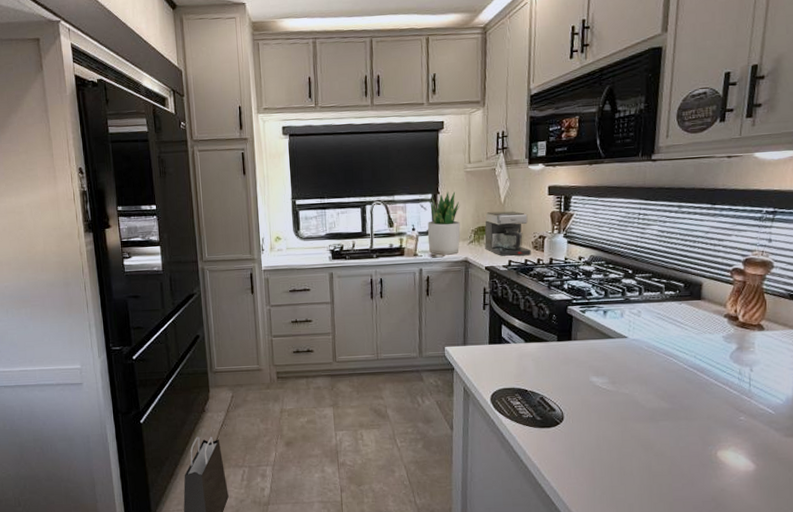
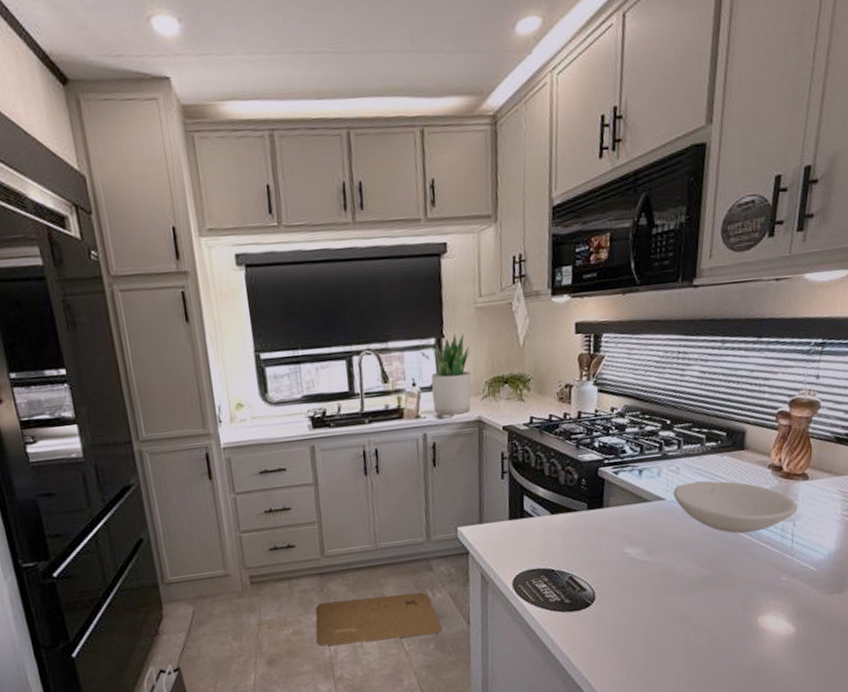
doormat: none [325,398,429,436] -> present [316,592,442,646]
coffee maker: present [484,211,531,256] -> none [500,355,556,412]
bowl: none [635,324,754,374] -> present [673,480,798,534]

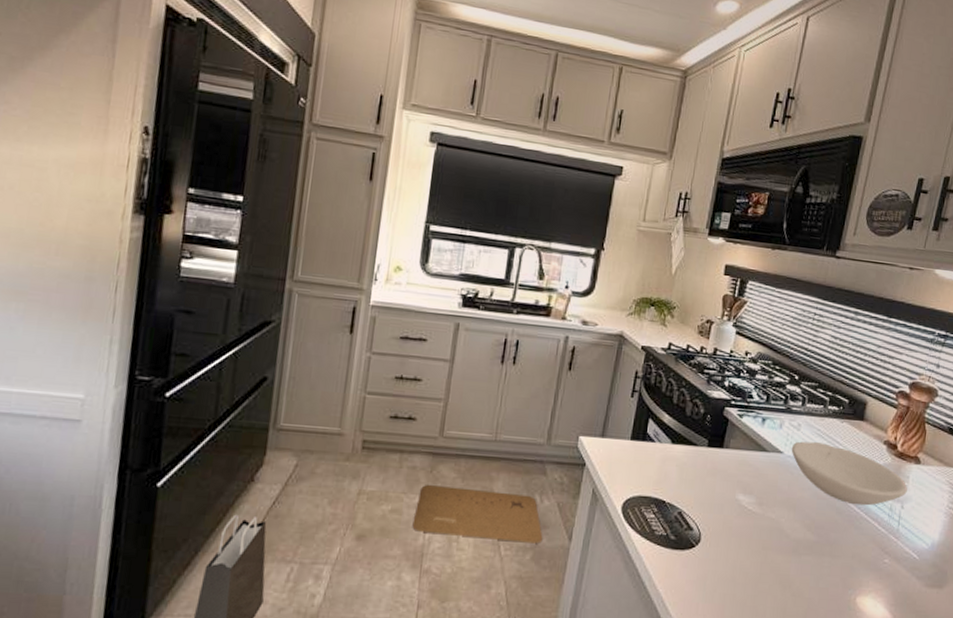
planter: present [431,334,472,415] -> none [581,250,625,326]

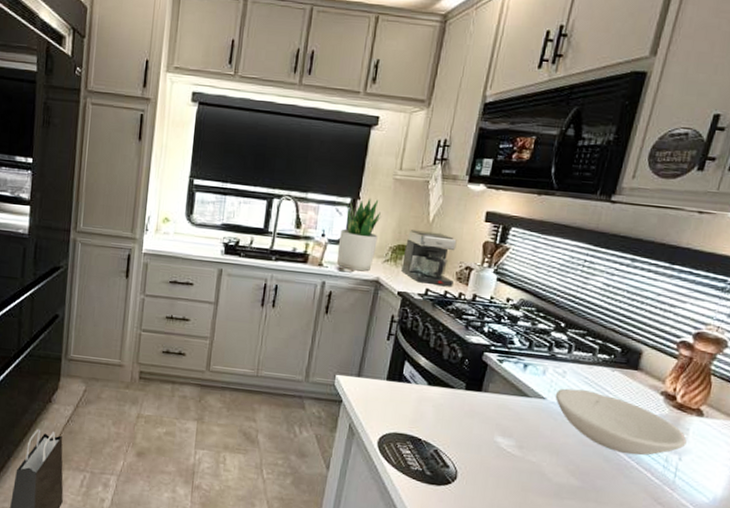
doormat: present [412,485,543,544] -> none [184,412,302,470]
planter: none [581,250,625,326] -> present [337,199,382,272]
coffee maker: none [645,282,698,341] -> present [401,230,457,287]

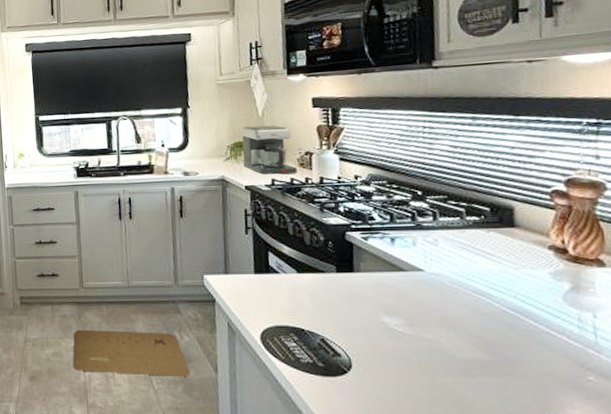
doormat: none [184,412,302,470] -> present [72,330,190,377]
planter: present [337,199,382,272] -> none [178,105,215,173]
bowl: present [555,388,687,456] -> none [432,256,597,318]

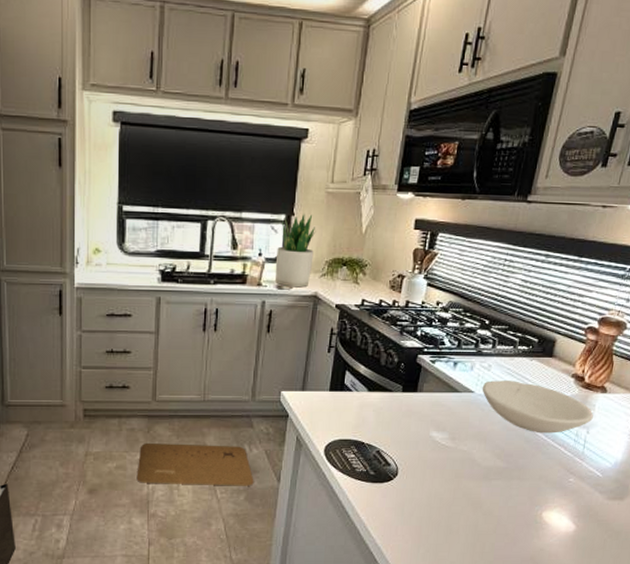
planter: none [178,105,215,173] -> present [275,214,316,288]
coffee maker: present [241,125,297,175] -> none [338,242,389,296]
bowl: none [432,256,597,318] -> present [482,380,594,434]

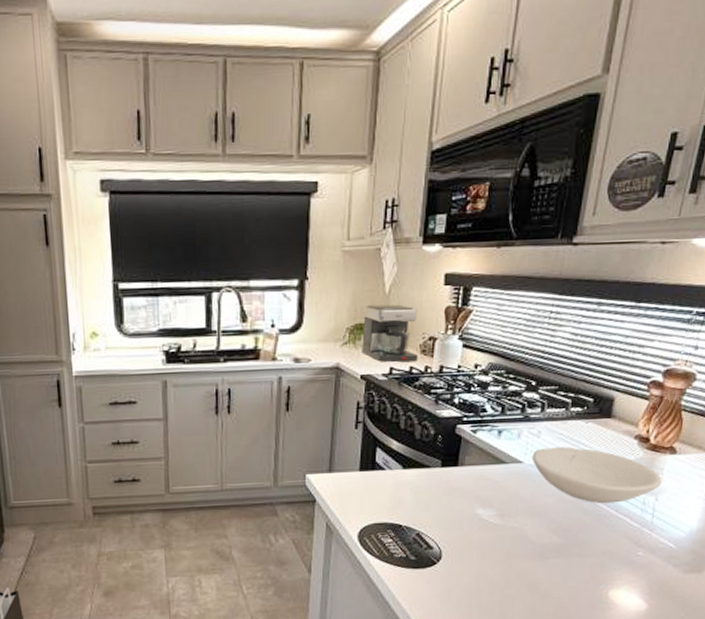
doormat: present [136,444,254,486] -> none [154,537,283,582]
planter: present [275,214,316,288] -> none [290,277,334,360]
coffee maker: none [338,242,389,296] -> present [362,304,418,362]

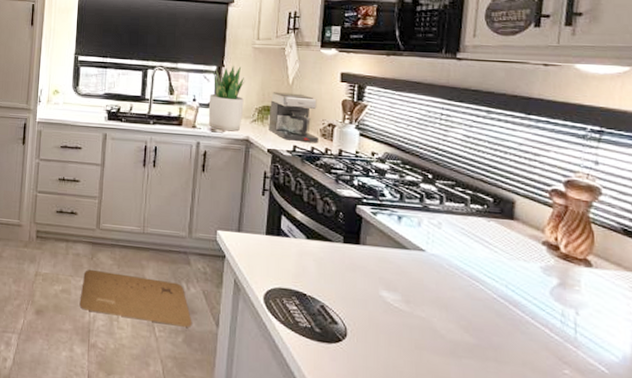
doormat: none [154,537,283,582] -> present [79,270,192,328]
planter: none [290,277,334,360] -> present [208,66,245,132]
bowl: present [531,447,662,504] -> none [434,240,580,310]

